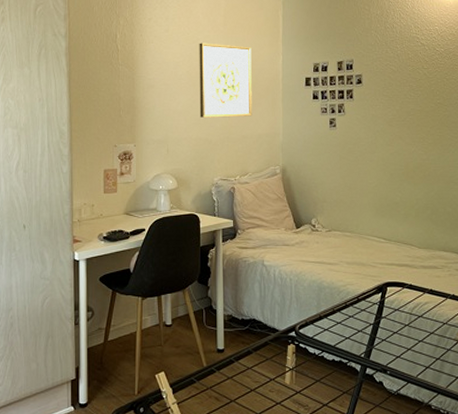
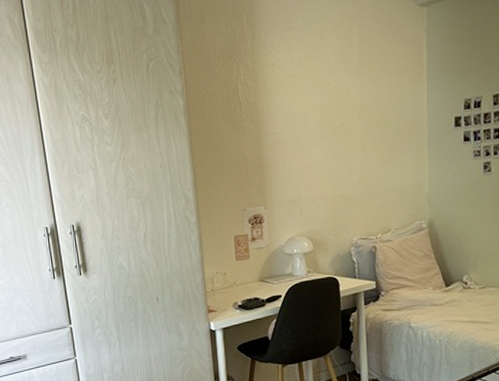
wall art: present [199,43,252,118] -> none [330,86,394,172]

